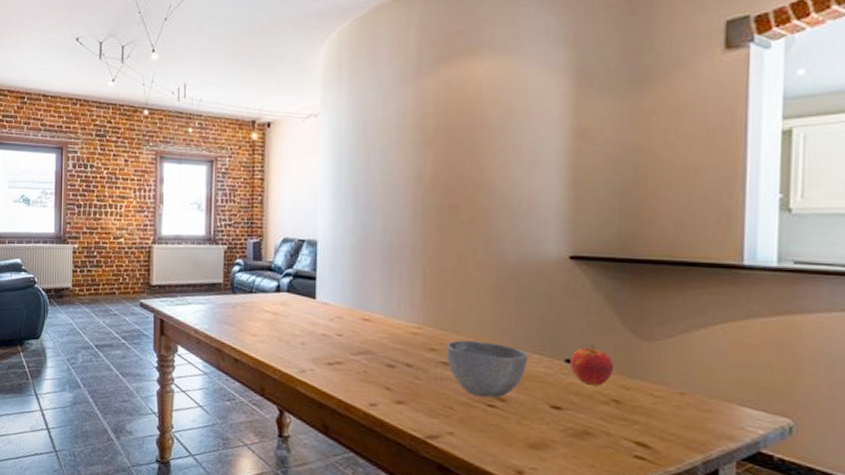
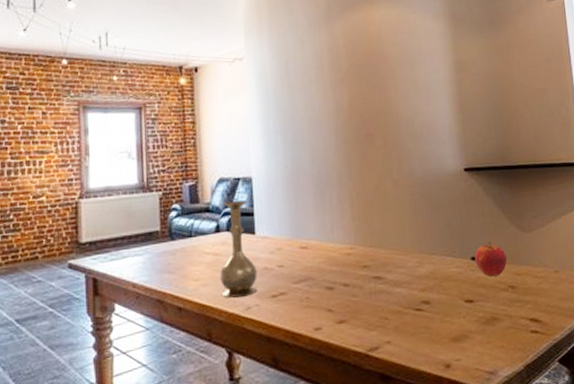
vase: none [277,263,314,360] -> present [220,200,258,298]
bowl: present [446,340,529,398] -> none [376,252,444,303]

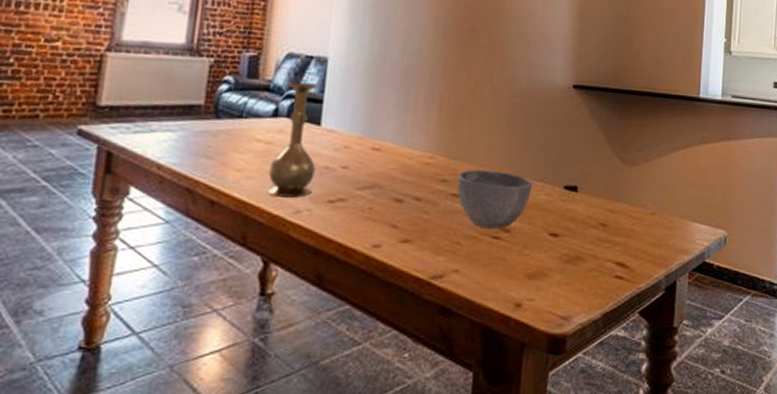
bowl: none [376,252,444,303] -> present [456,169,533,229]
apple: present [474,241,508,277] -> none [568,170,604,211]

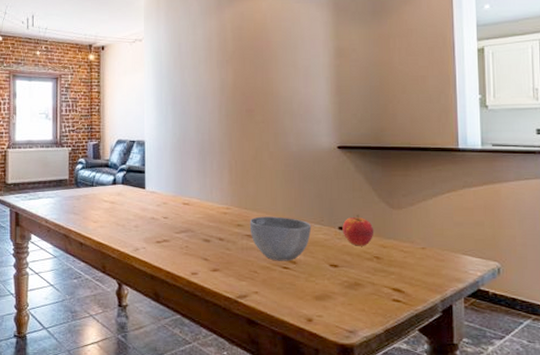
vase: present [267,82,318,198] -> none [115,160,145,240]
apple: none [568,170,604,211] -> present [342,214,374,246]

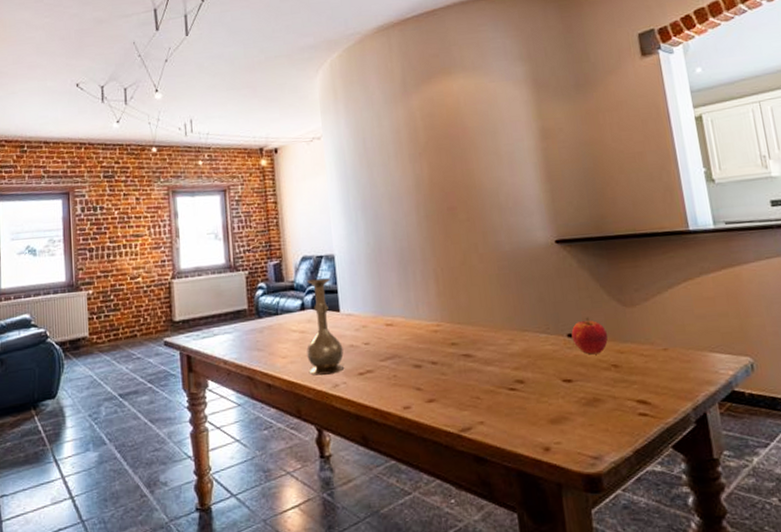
vase: none [115,160,145,240] -> present [307,278,345,375]
bowl: present [249,216,312,261] -> none [465,329,537,383]

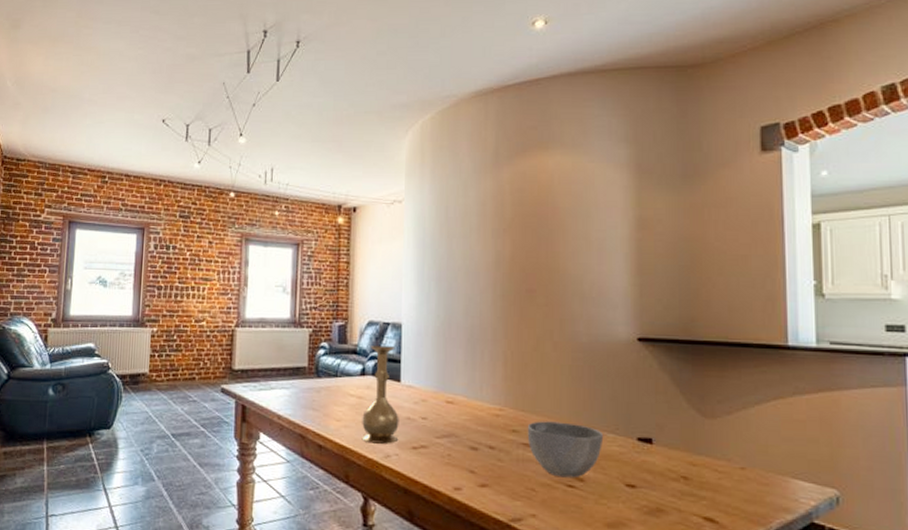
bowl: none [465,329,537,383] -> present [527,421,604,478]
apple: present [571,317,609,355] -> none [642,422,682,463]

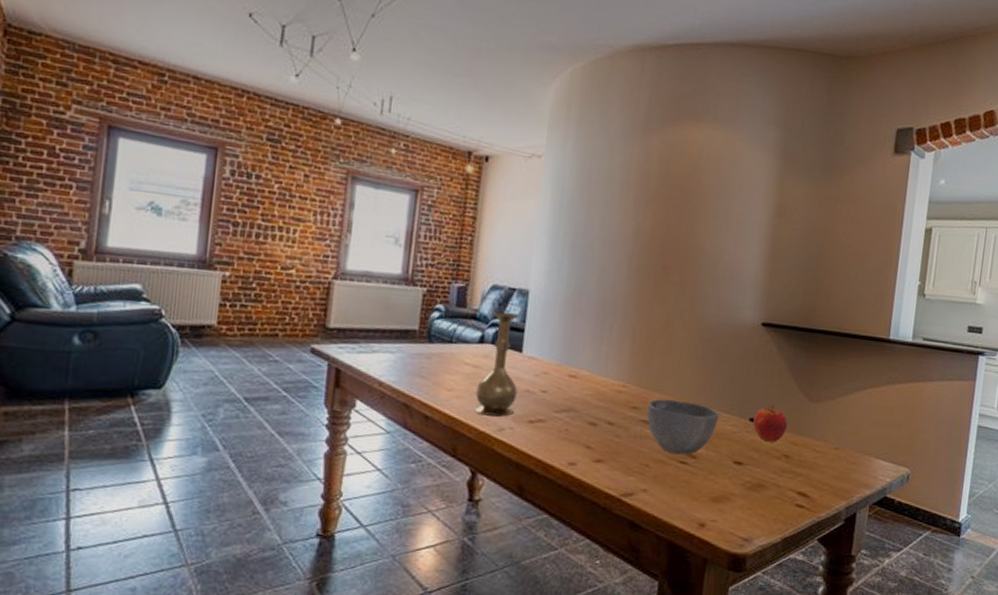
apple: none [642,422,682,463] -> present [753,404,788,443]

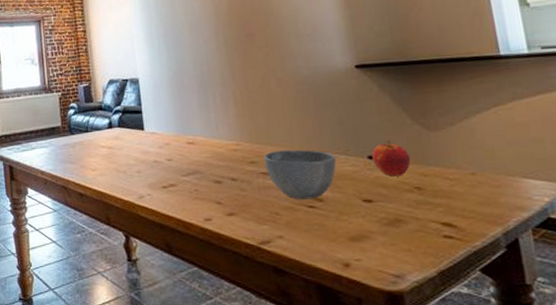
vase: present [474,312,520,417] -> none [114,99,149,187]

